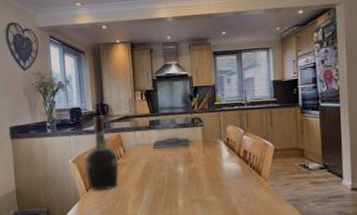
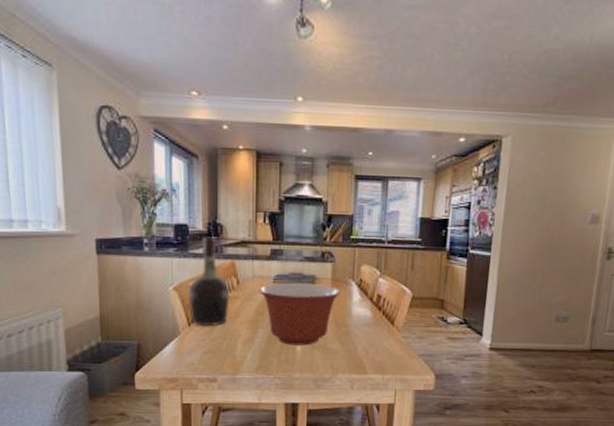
mixing bowl: none [142,146,212,201] -> present [259,283,341,346]

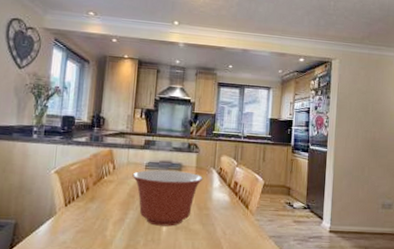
cognac bottle: present [189,236,230,327] -> none [67,127,106,208]

